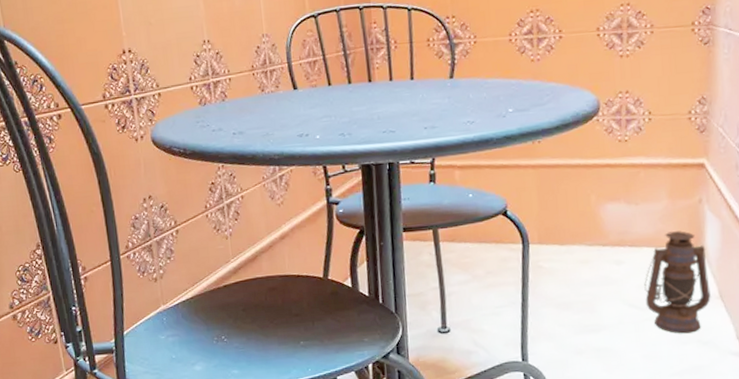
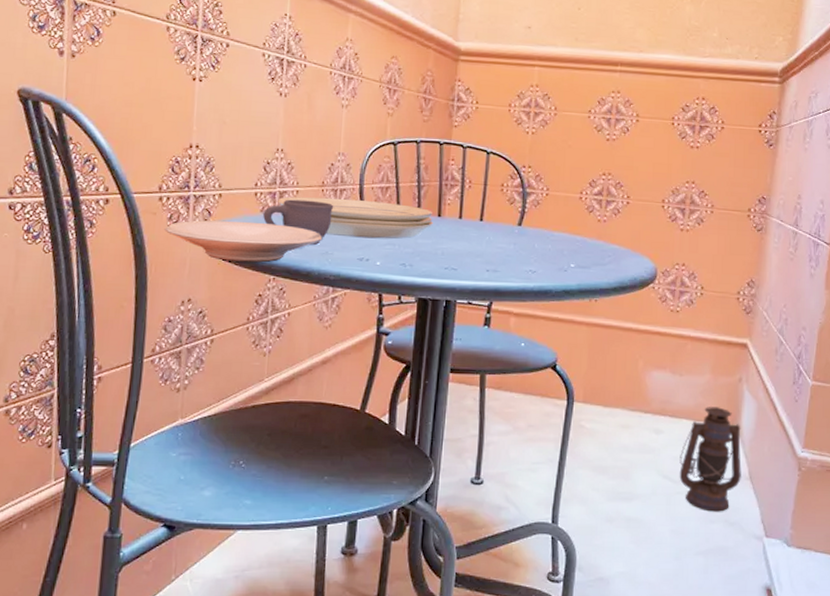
saucer: none [115,113,262,156] -> present [164,220,323,263]
cup: none [202,85,267,130] -> present [263,199,334,246]
plate: none [213,75,365,117] -> present [278,196,433,240]

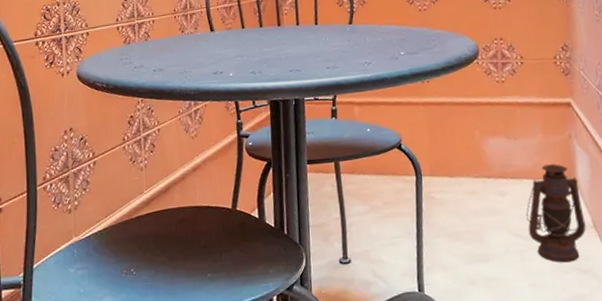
saucer: present [164,220,323,263] -> none [43,51,180,91]
cup: present [263,199,334,246] -> none [126,27,187,67]
plate: present [278,196,433,240] -> none [137,19,274,56]

